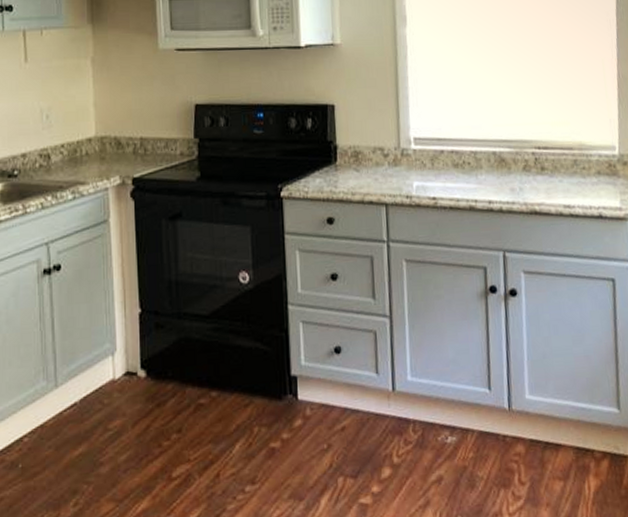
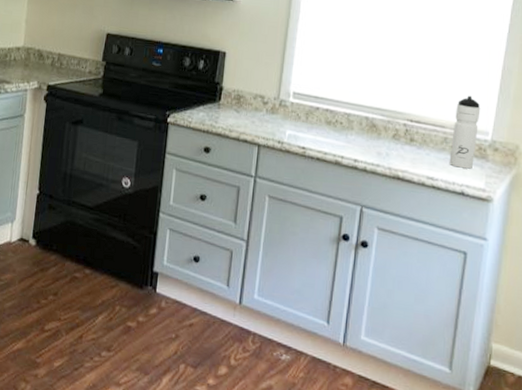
water bottle: none [580,111,607,190] -> present [449,95,481,169]

